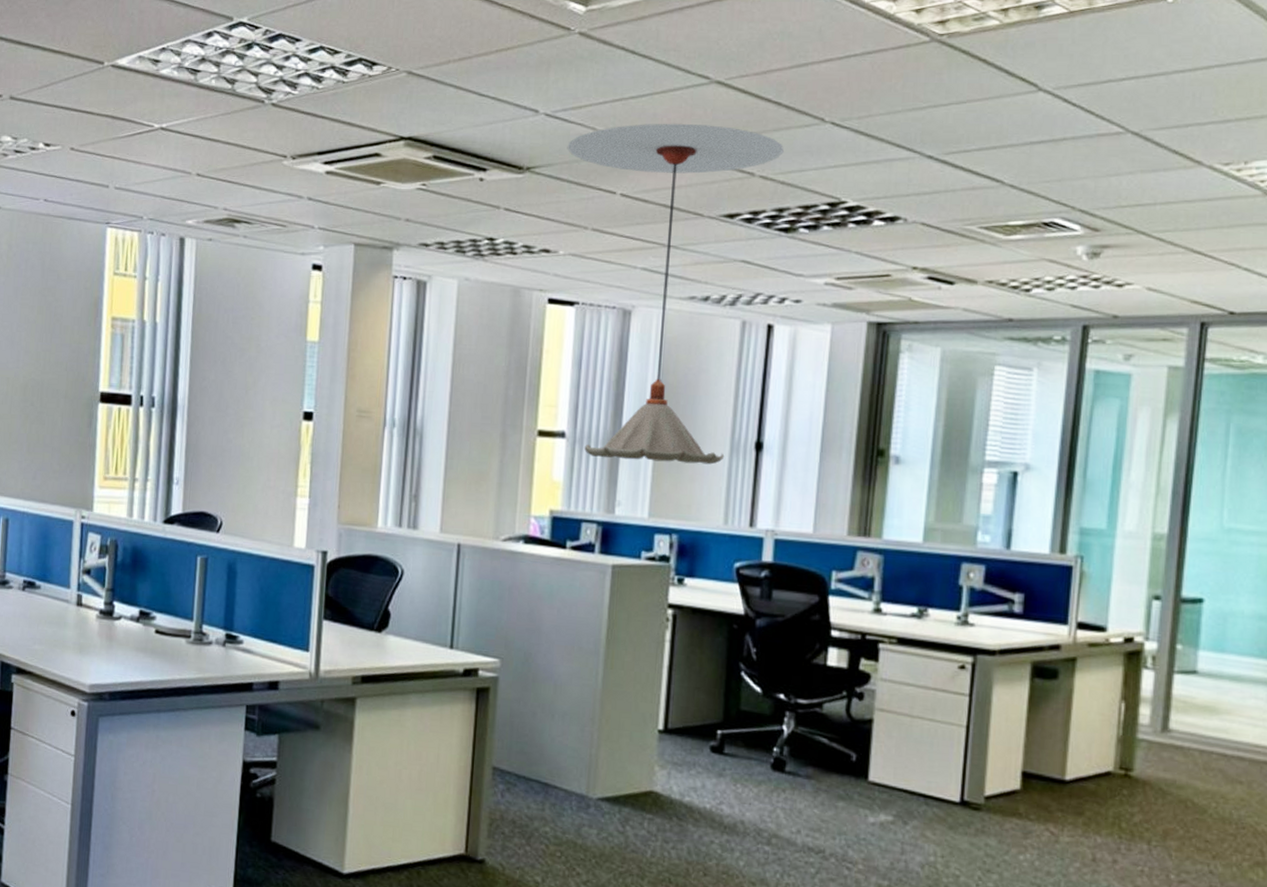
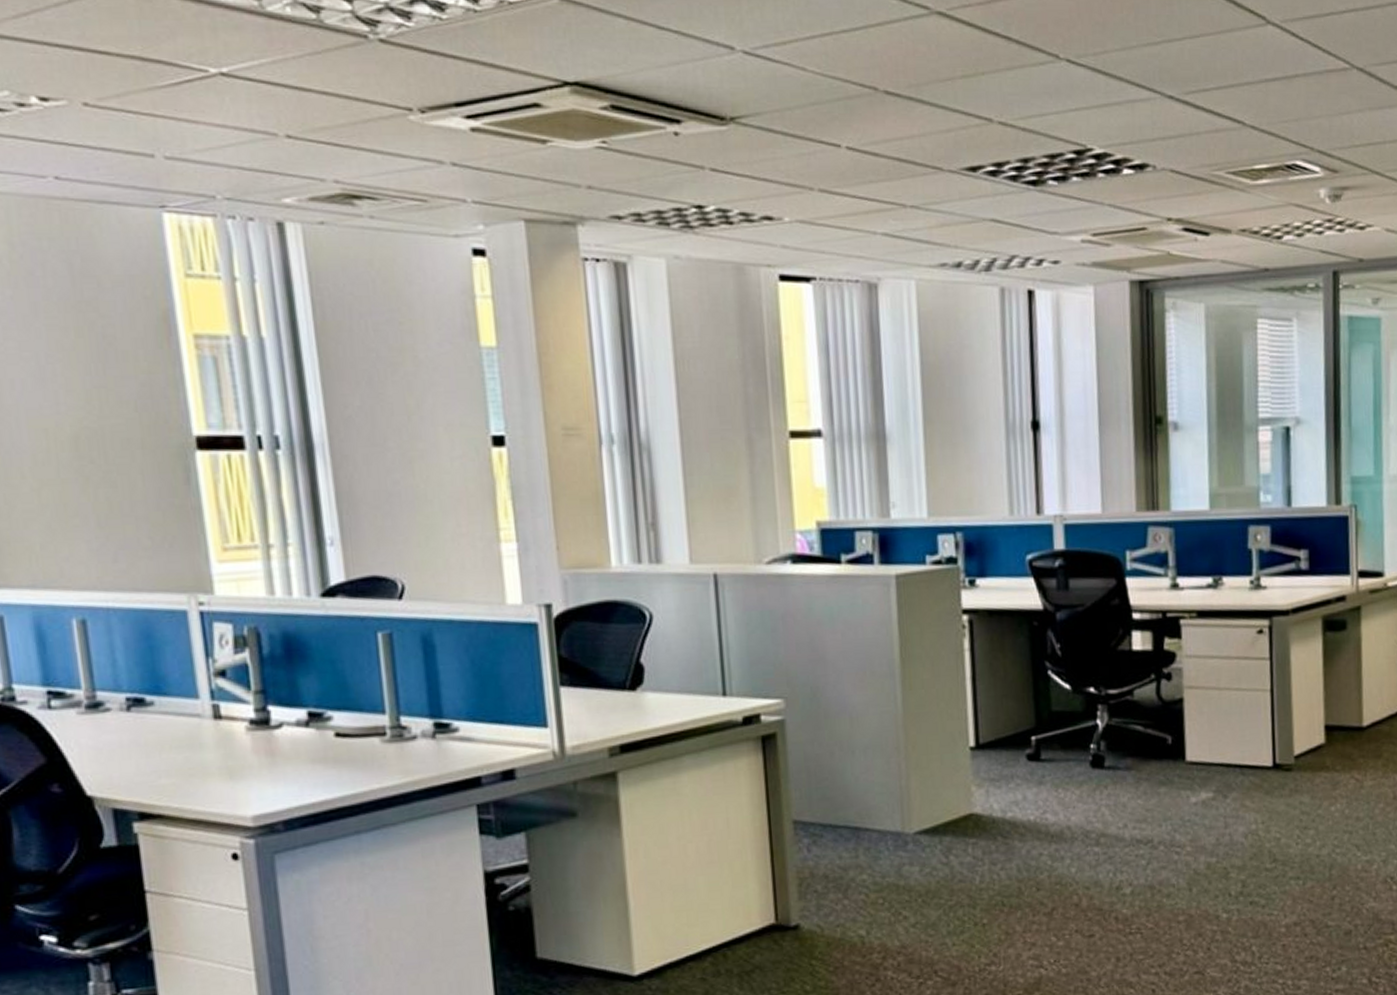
ceiling light fixture: present [567,123,784,465] -> none [775,61,1020,456]

